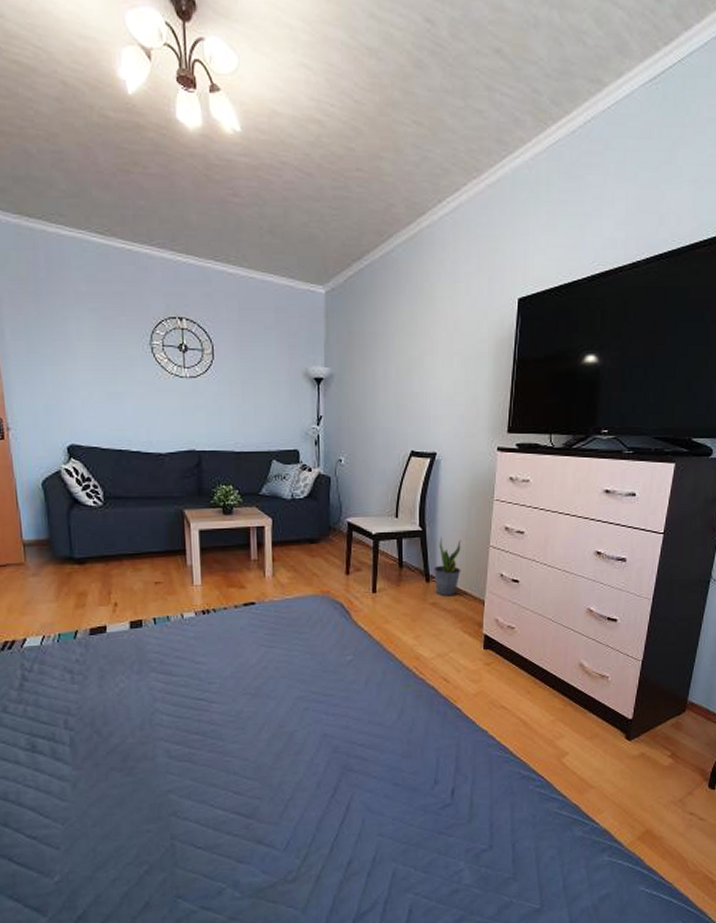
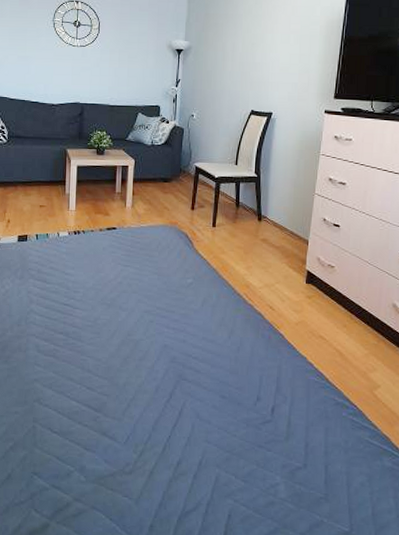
potted plant: present [434,537,461,597] -> none [265,183,290,235]

